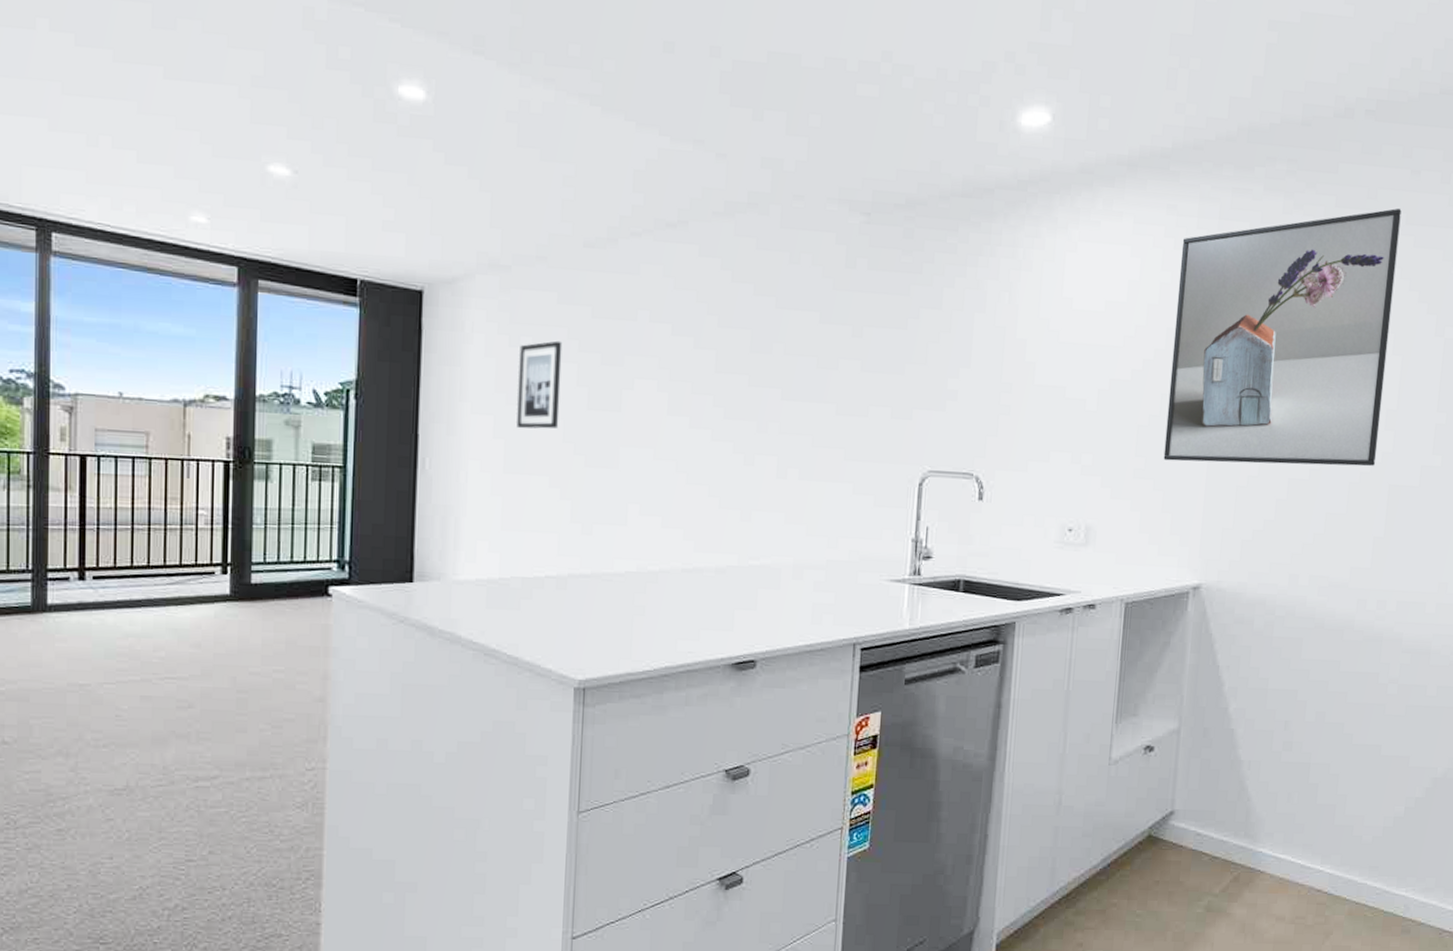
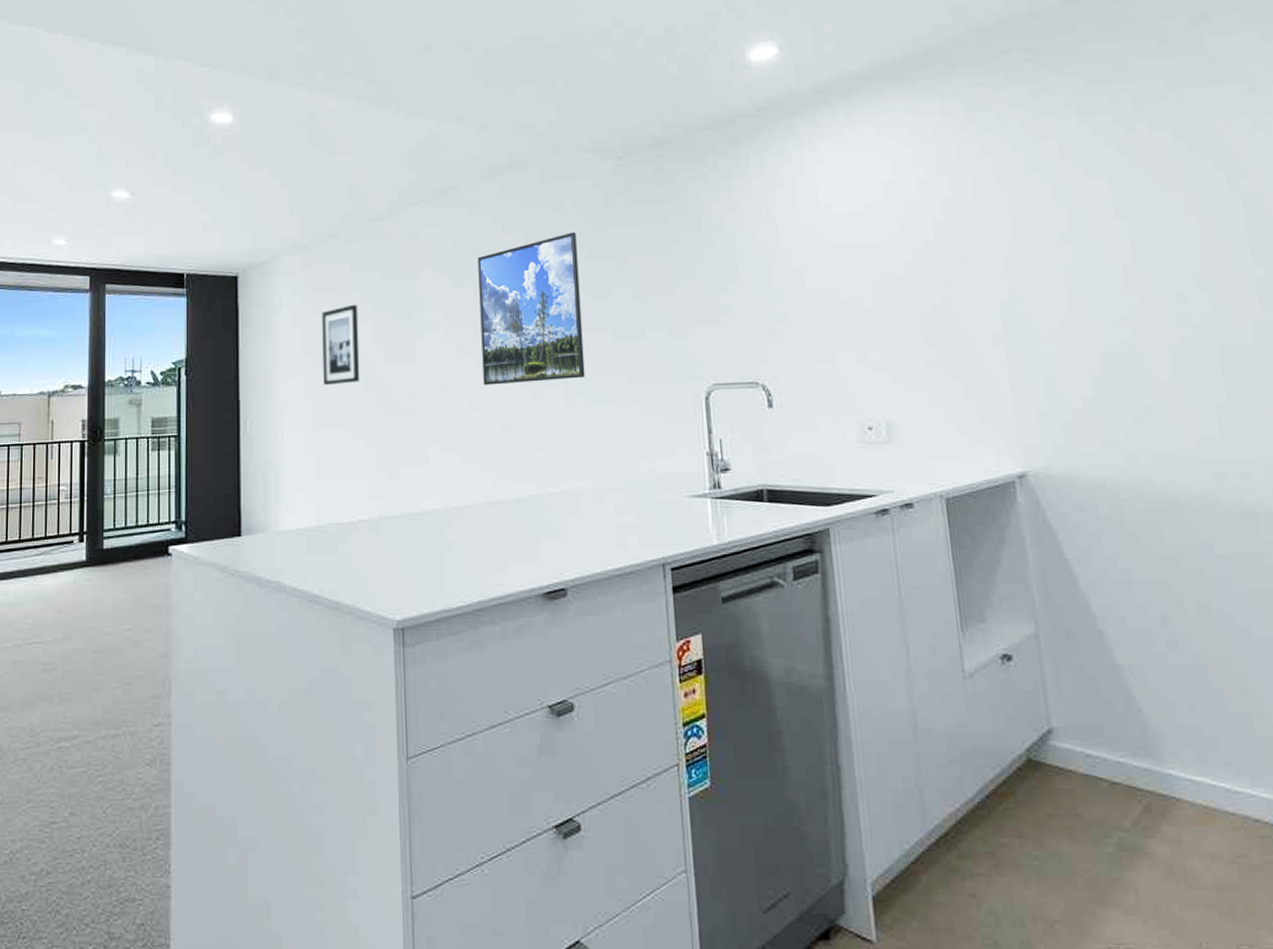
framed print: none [694,291,811,451] -> present [477,232,585,385]
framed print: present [1163,208,1402,467] -> none [930,76,1197,348]

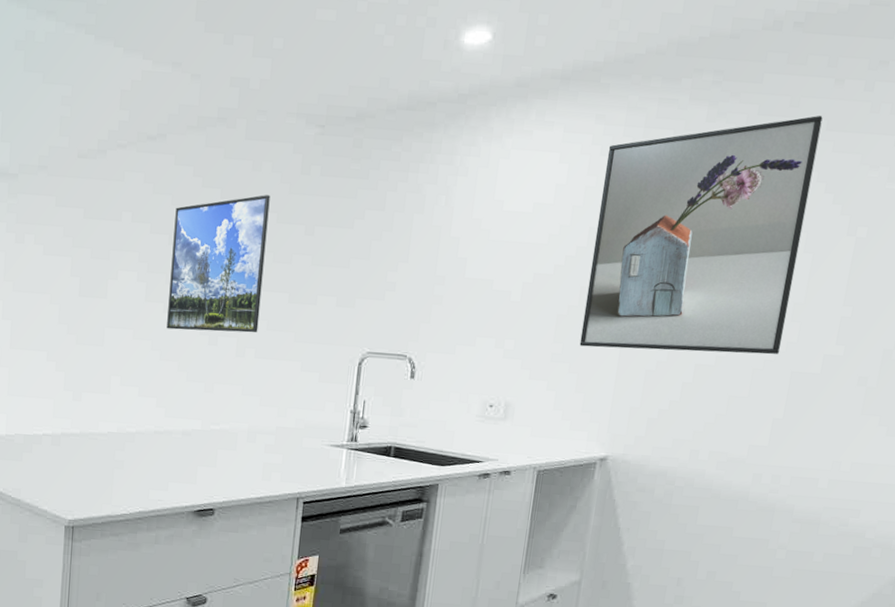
wall art: present [322,304,360,386] -> none [21,237,59,312]
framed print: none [930,76,1197,348] -> present [579,116,823,355]

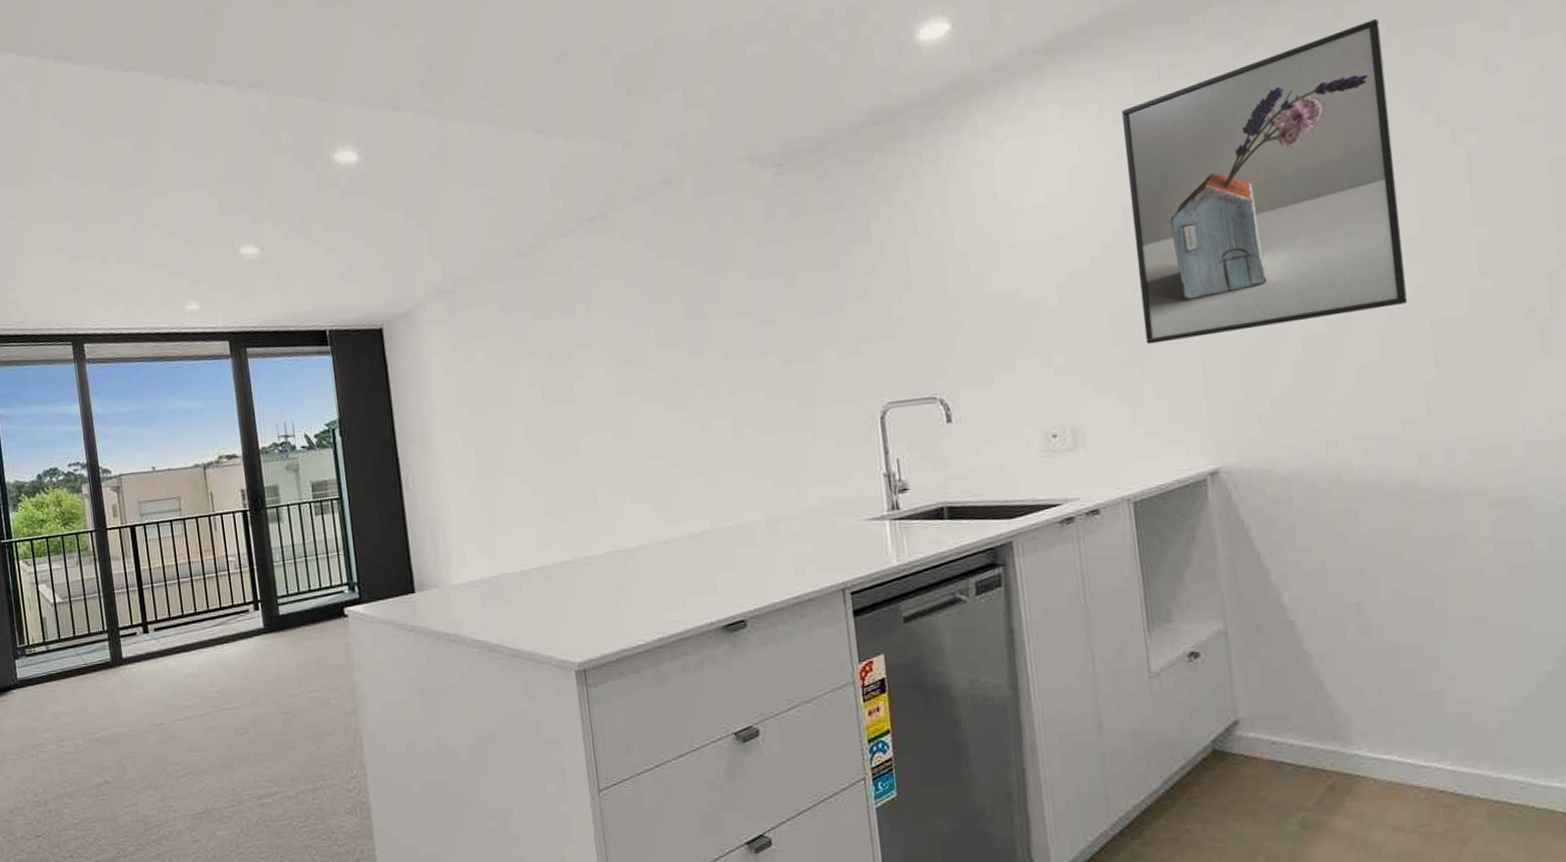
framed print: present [167,195,270,333] -> none [633,252,754,423]

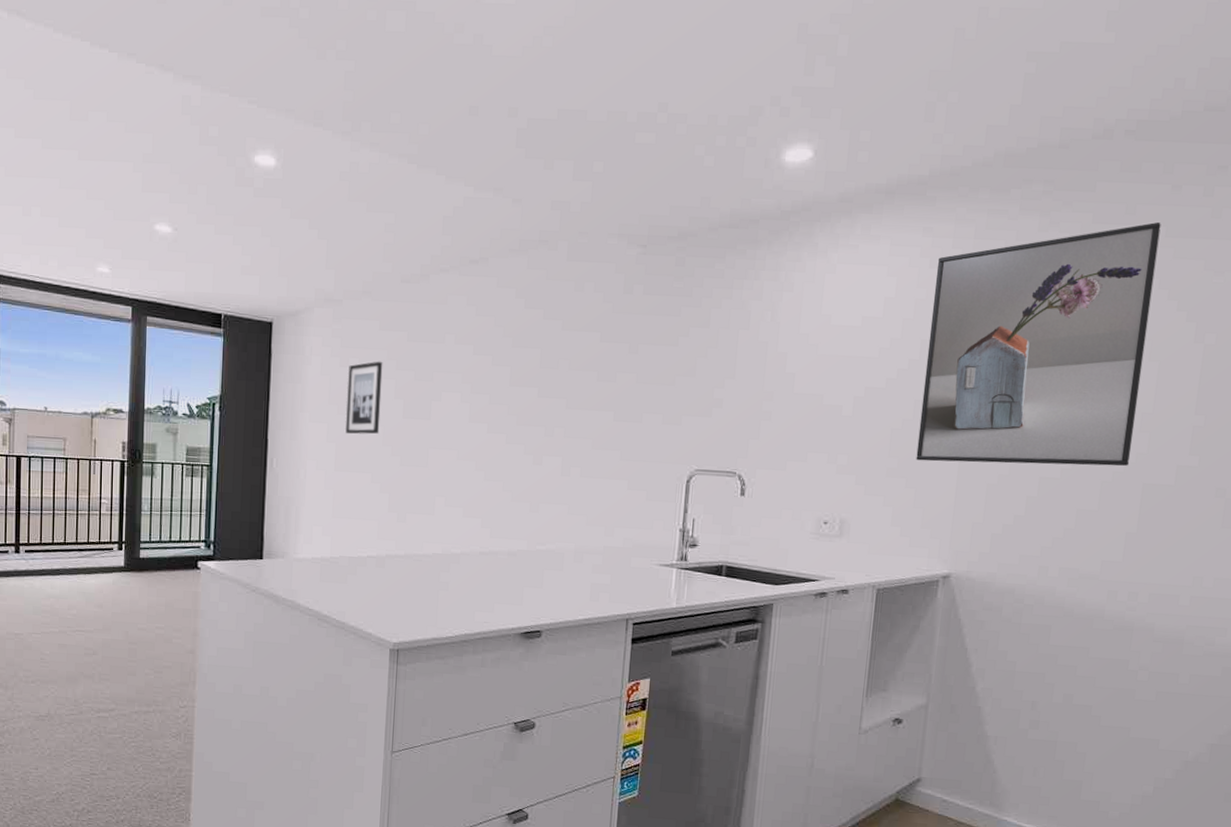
wall art: none [474,348,520,436] -> present [345,361,383,435]

